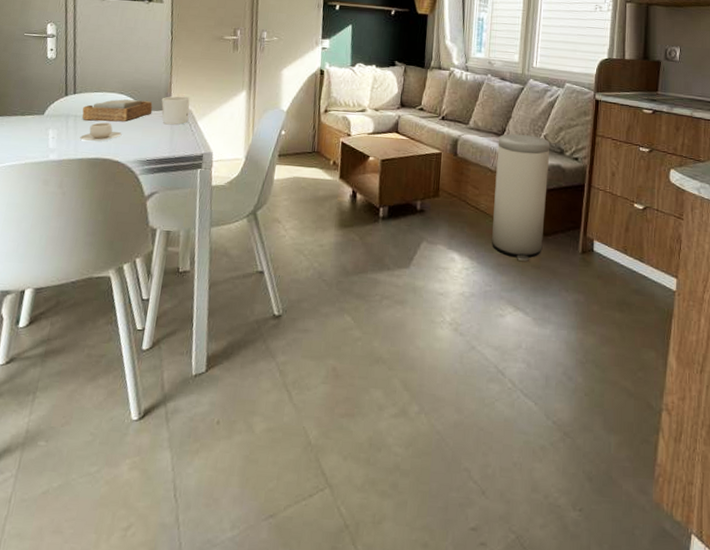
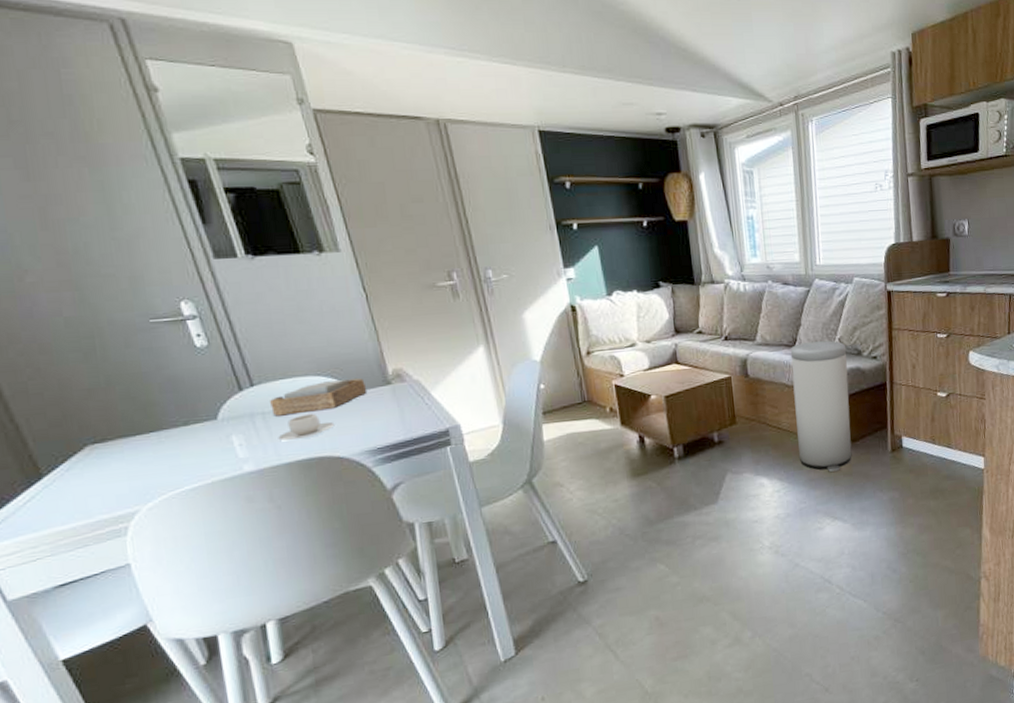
mug: present [161,96,190,125] -> none [375,364,419,403]

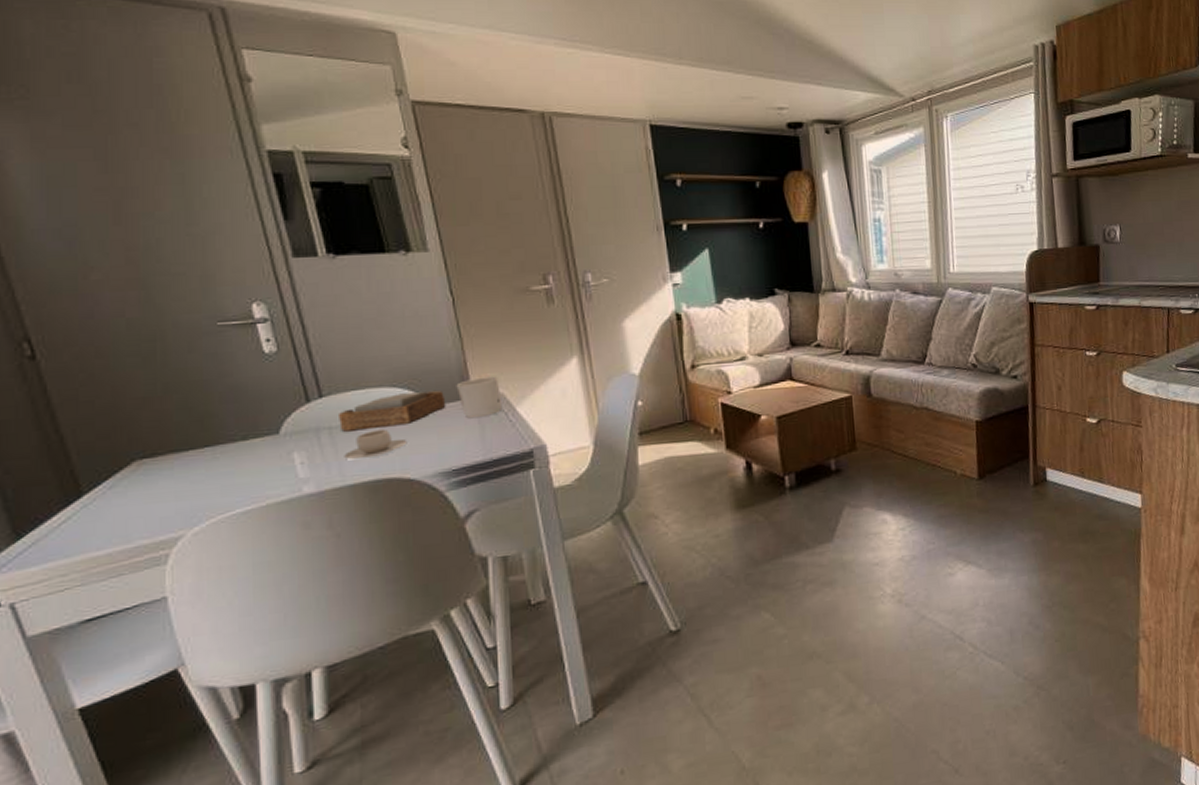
mug: none [375,364,419,403] -> present [456,376,503,419]
pedal bin: present [790,340,852,473] -> none [919,357,989,509]

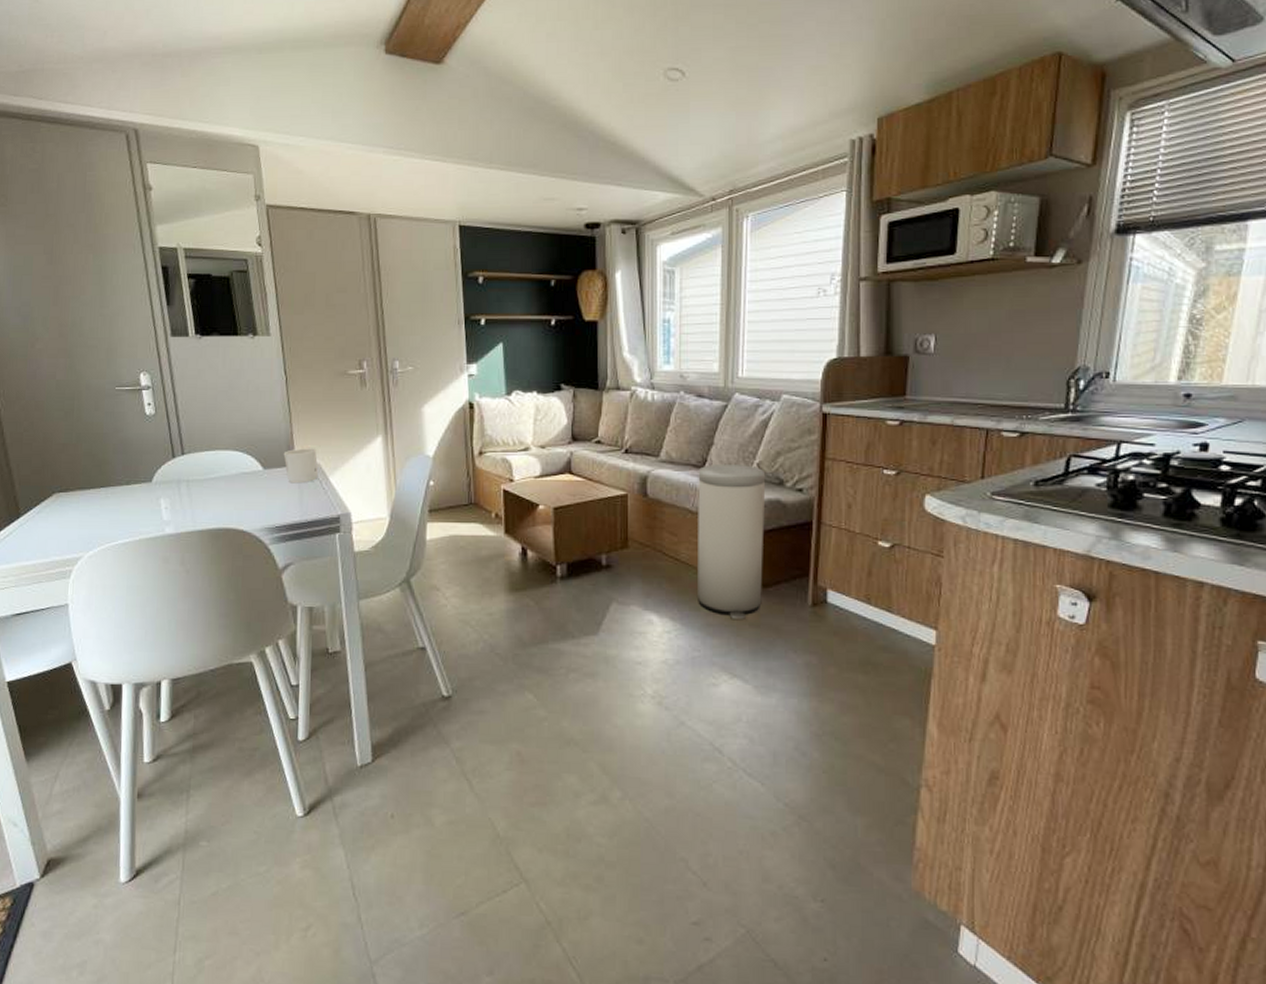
napkin holder: present [337,391,446,432] -> none [194,457,275,485]
teacup: present [344,429,408,459] -> none [196,485,243,510]
pedal bin: none [919,357,989,509] -> present [696,465,766,621]

